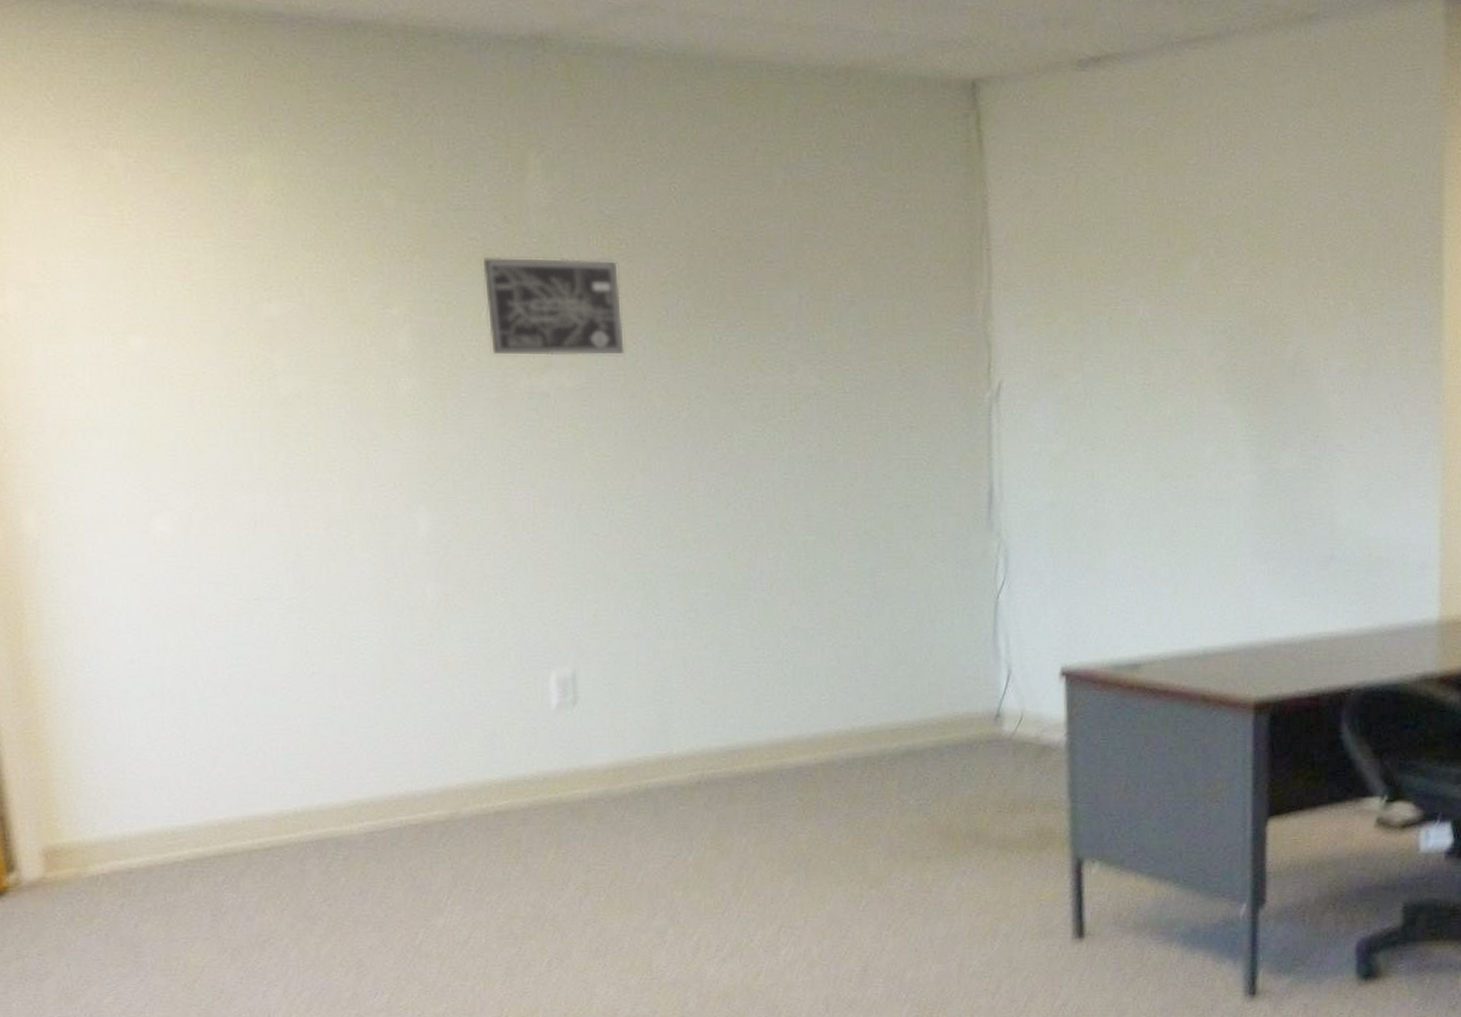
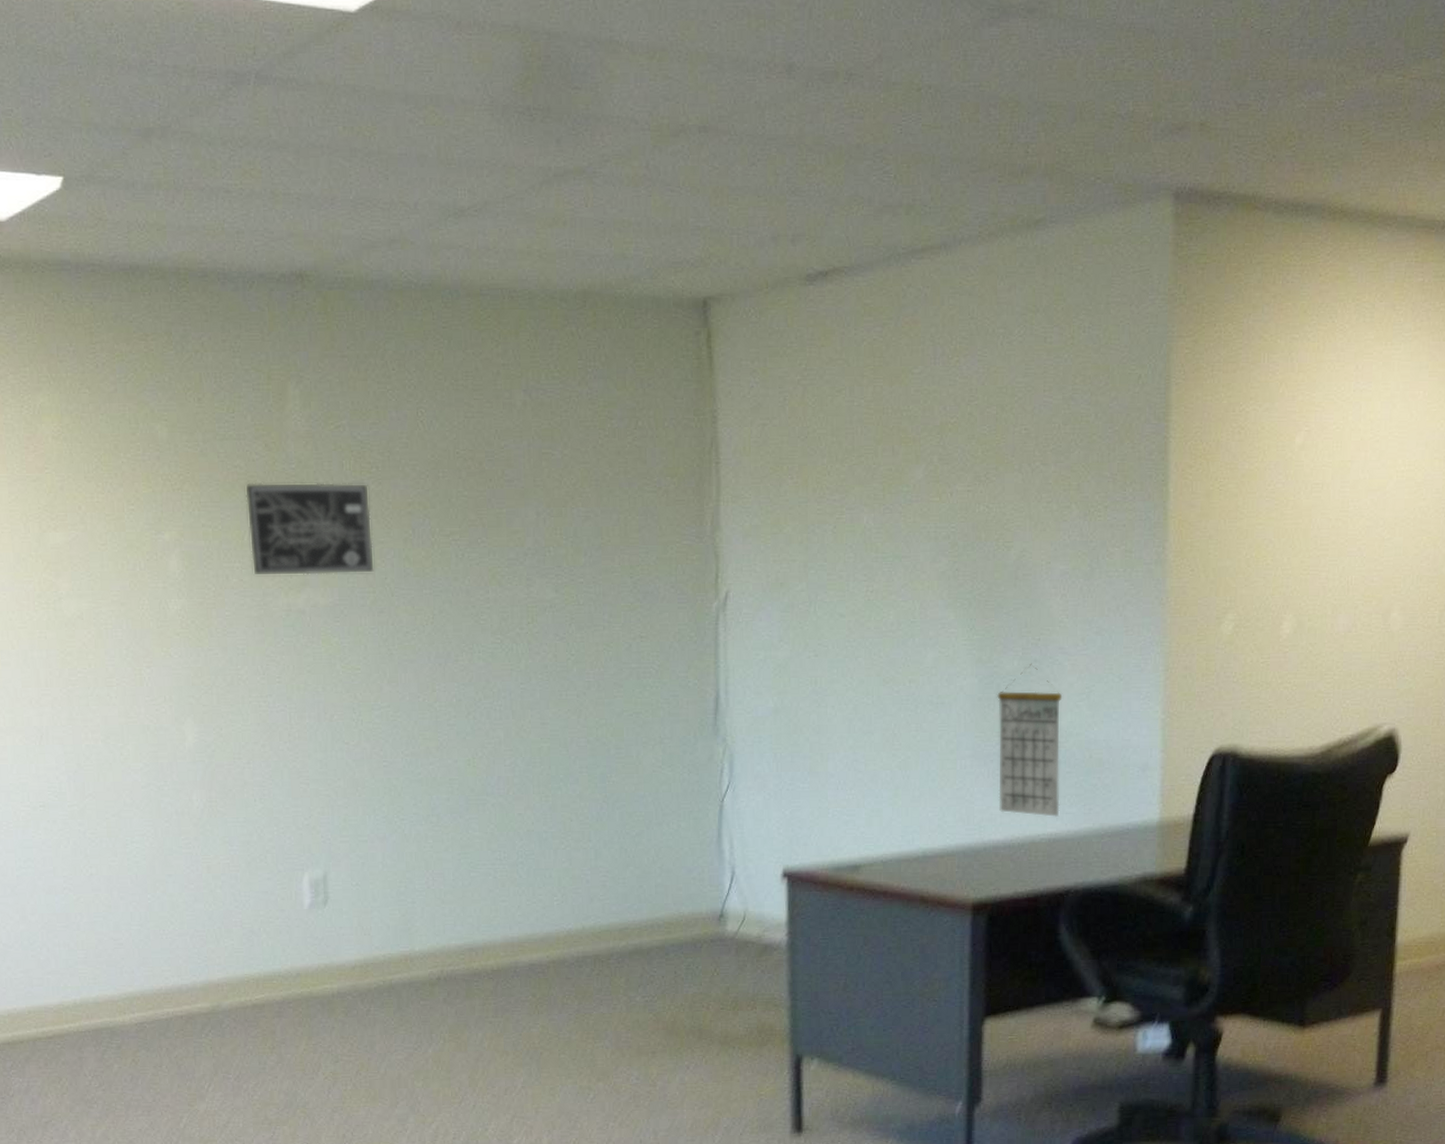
calendar: none [1276,460,1342,615] -> present [997,663,1063,817]

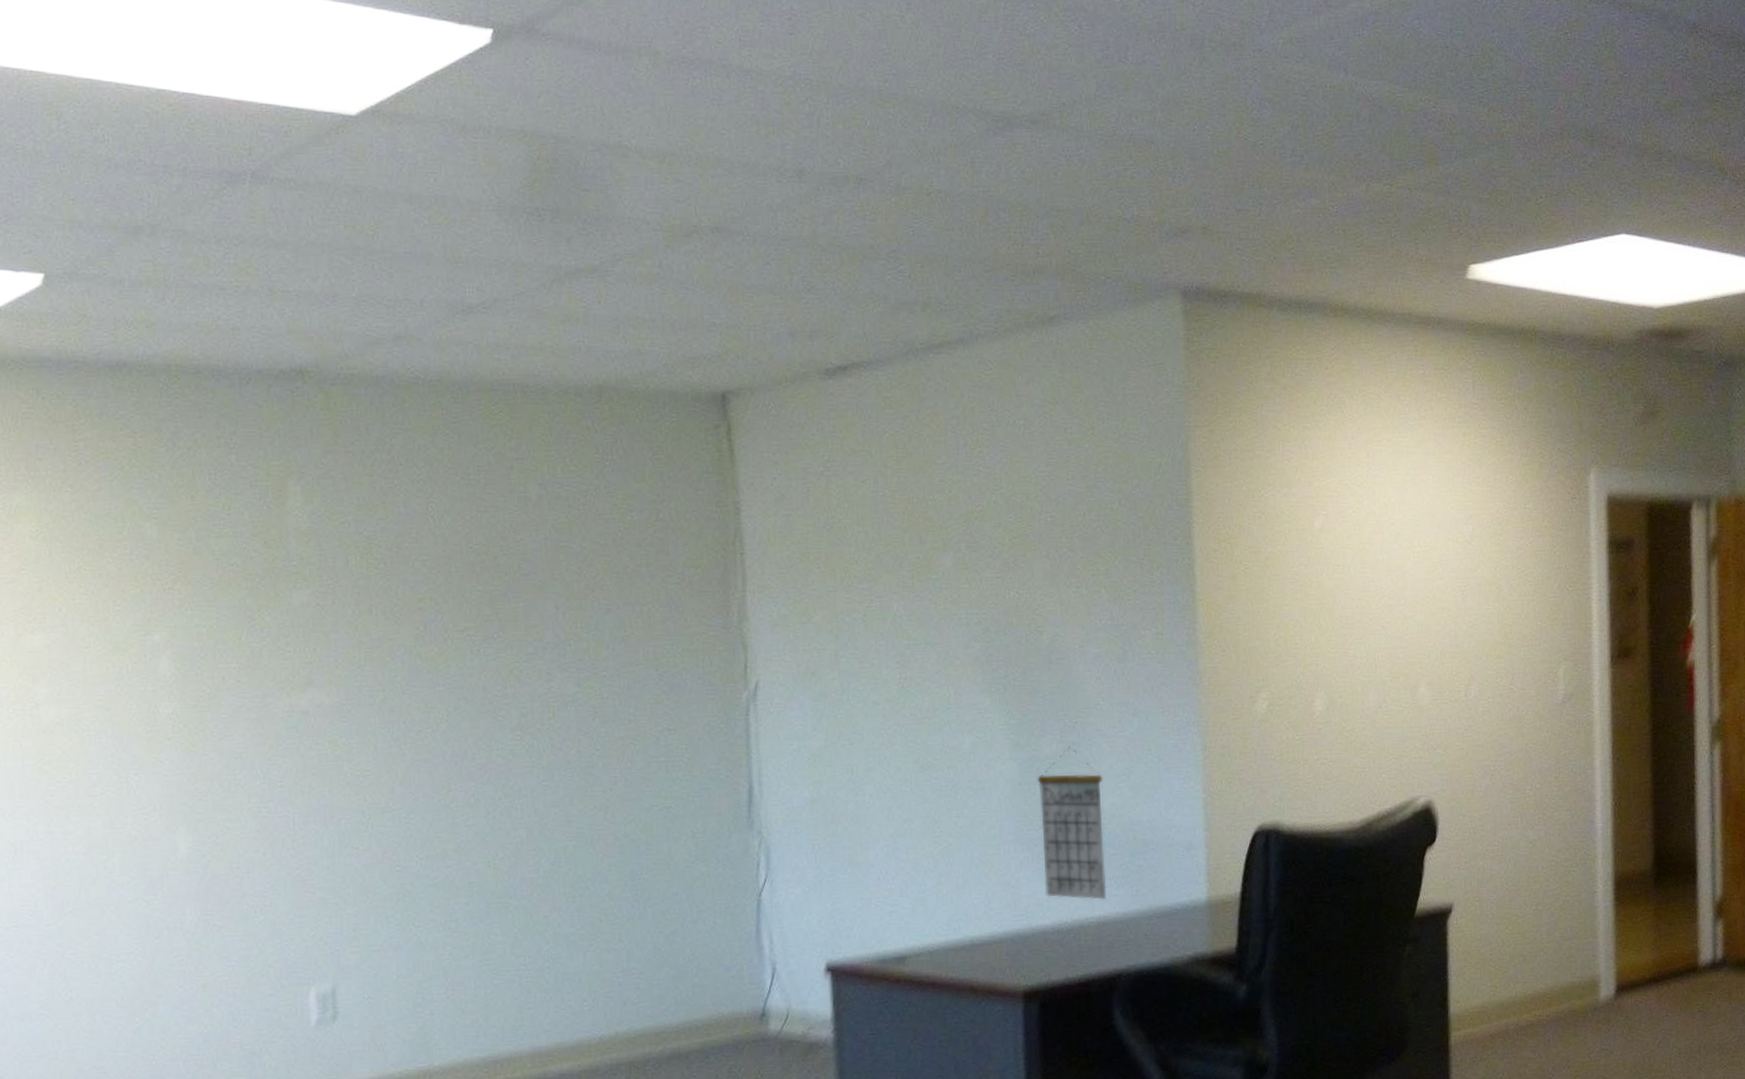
wall art: present [244,482,375,577] -> none [241,579,385,677]

